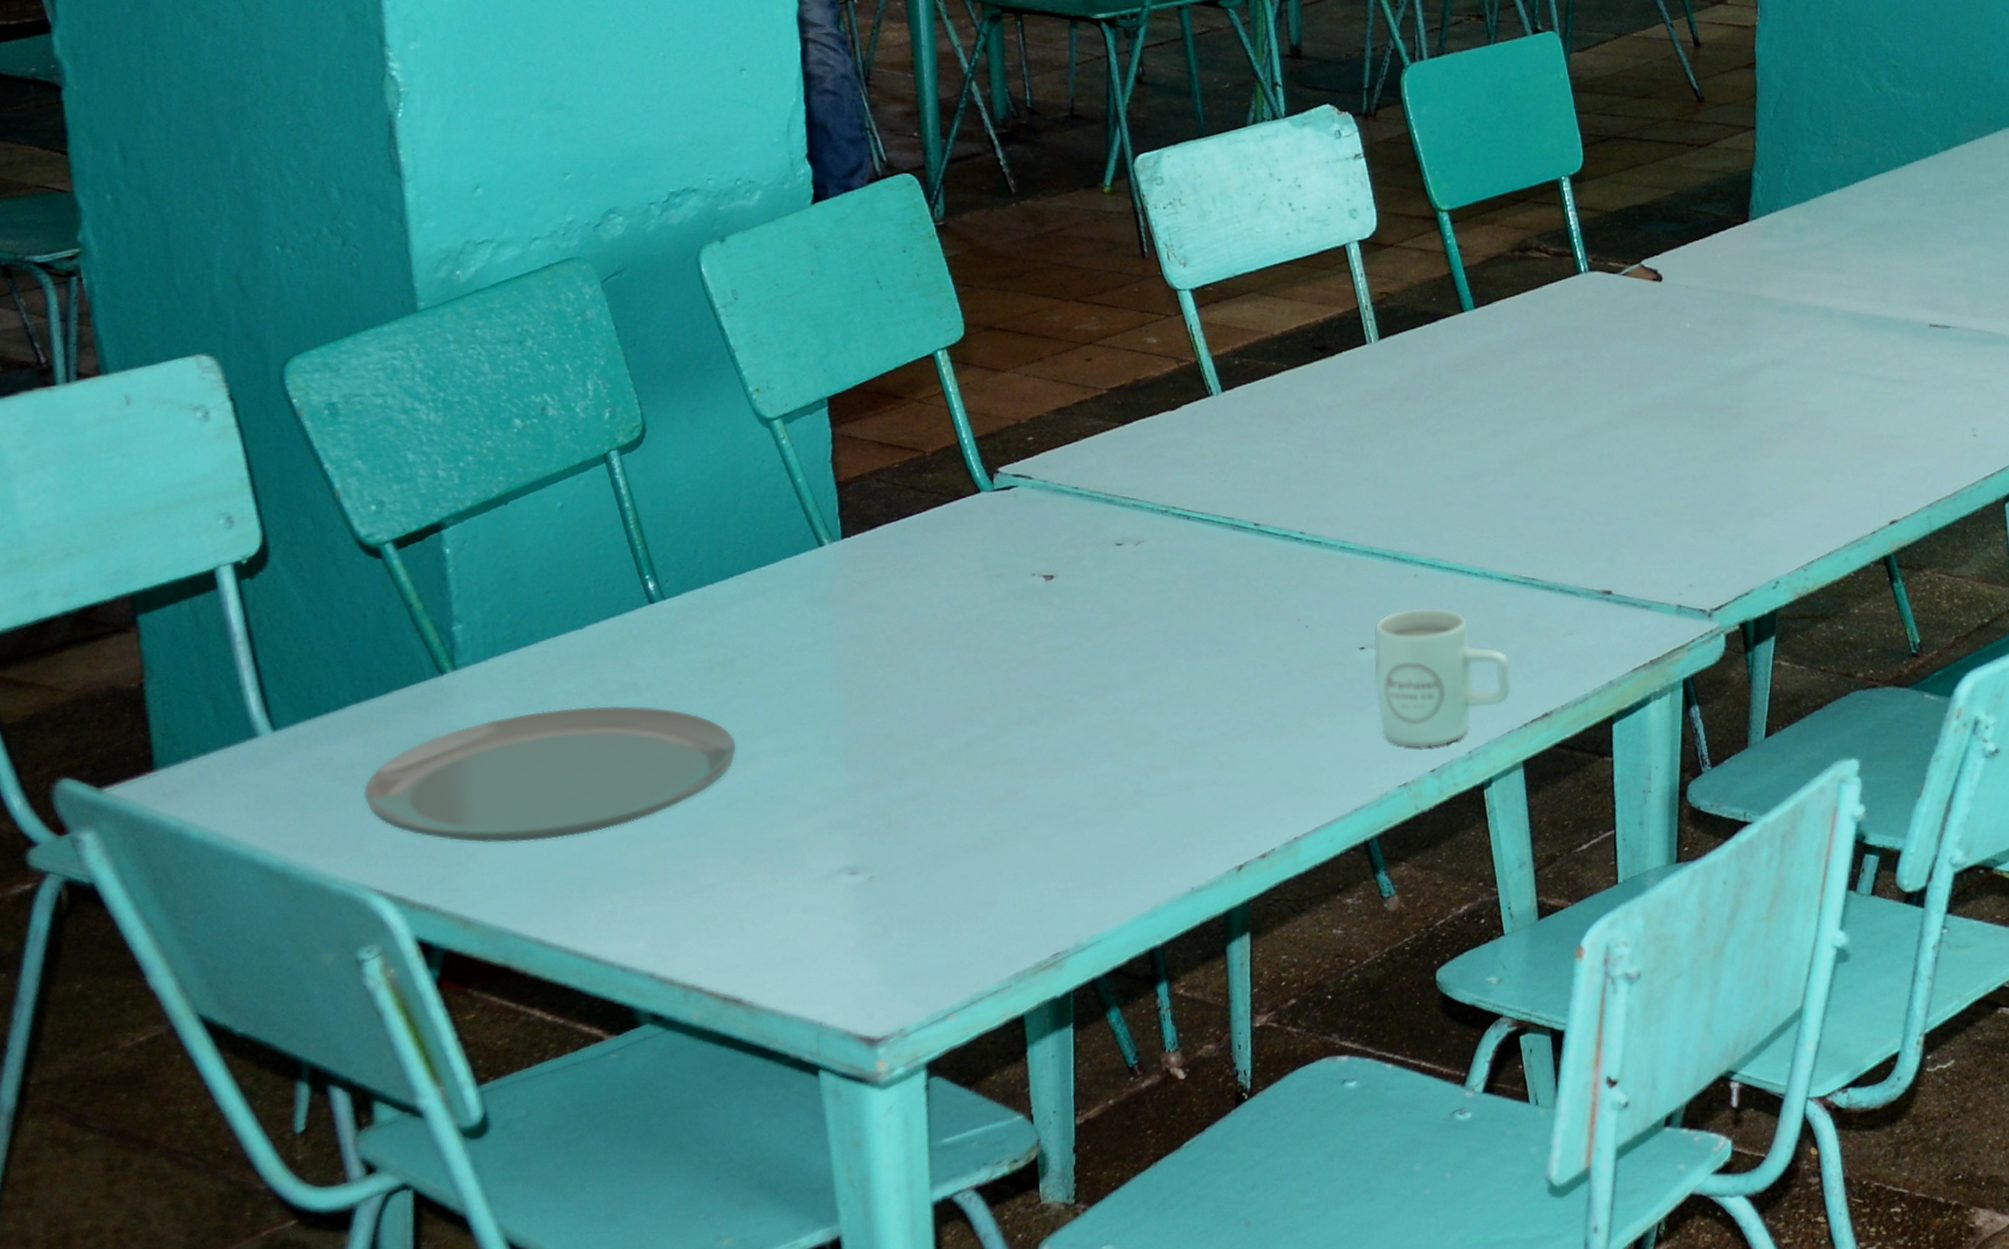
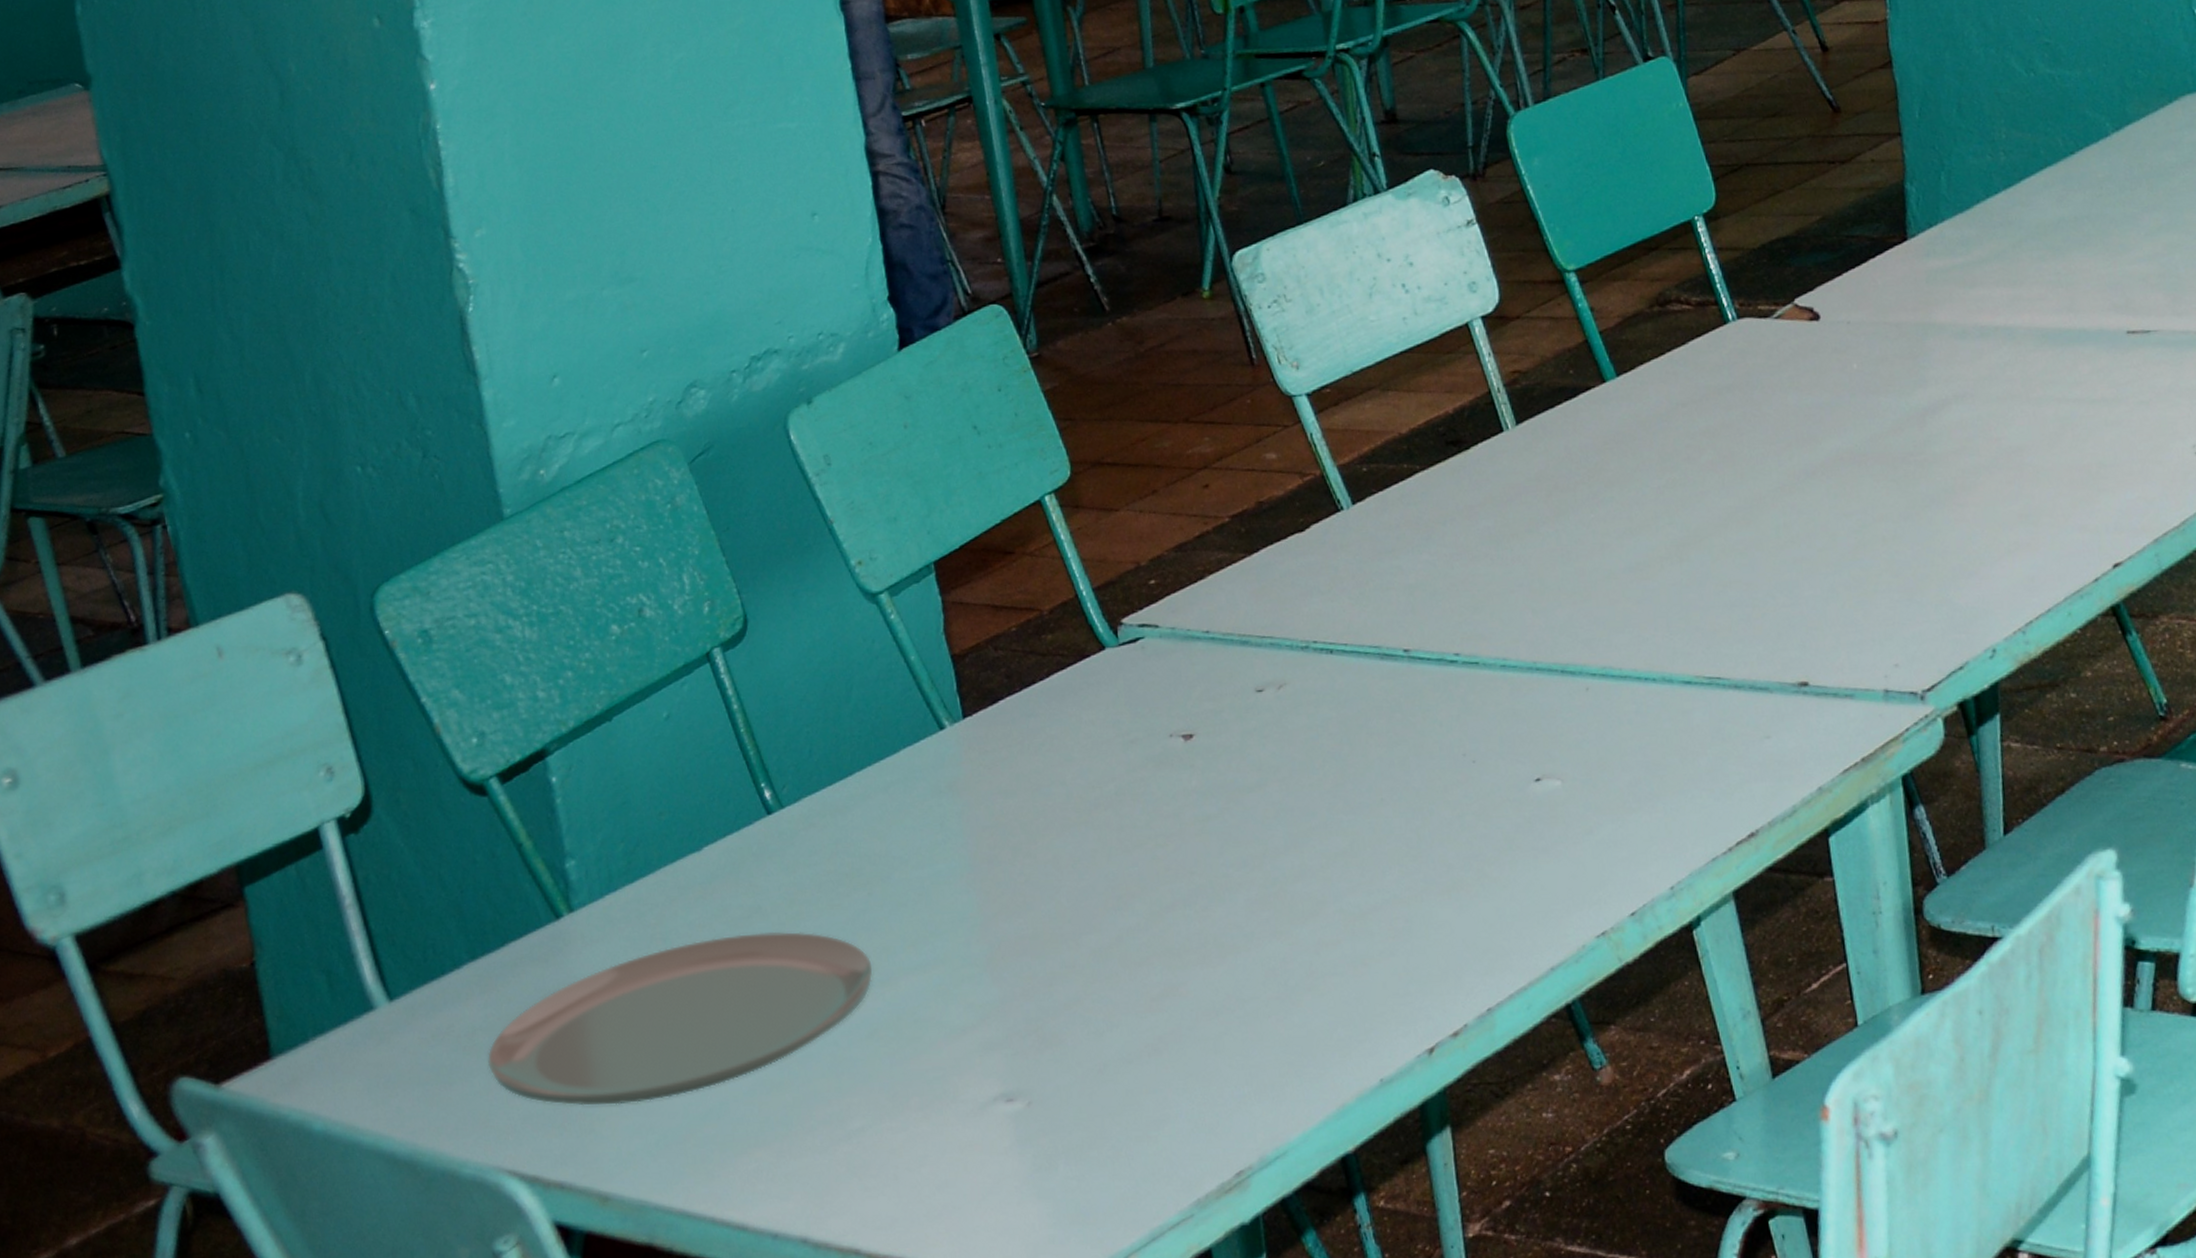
mug: present [1374,607,1512,748] -> none [1549,723,1710,889]

